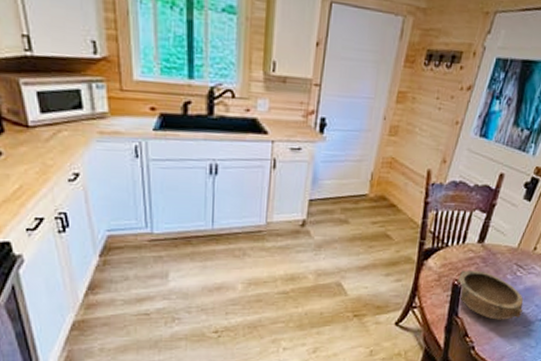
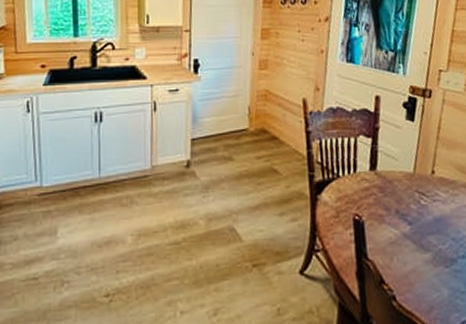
bowl: present [456,270,524,320] -> none [357,201,439,260]

